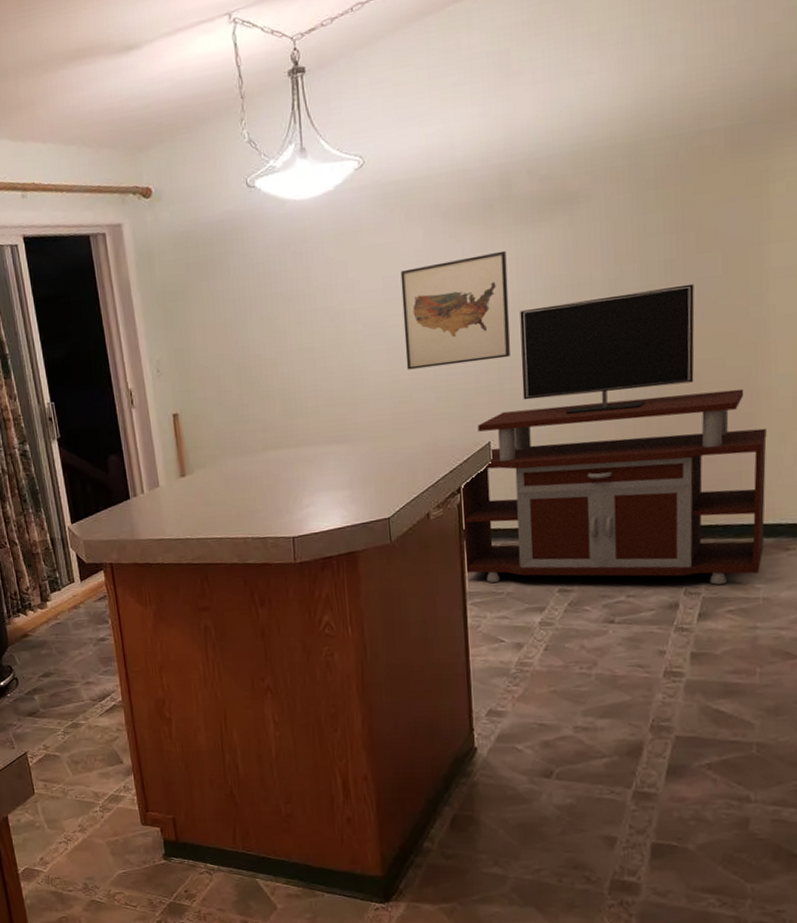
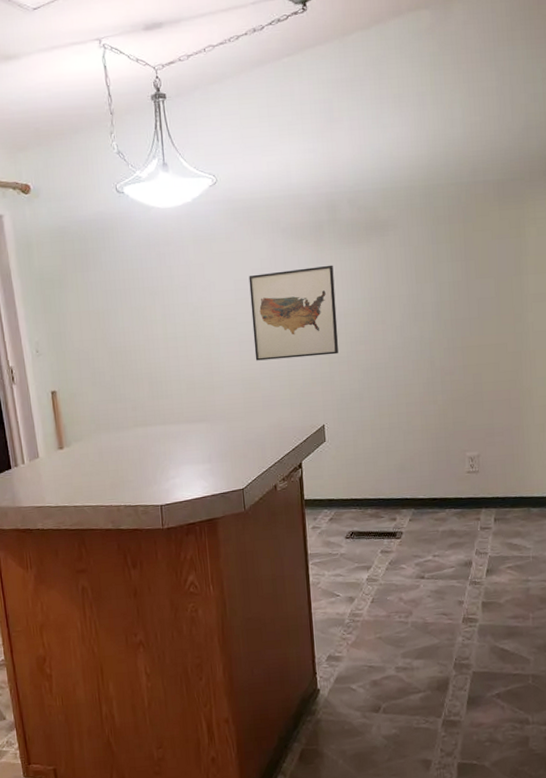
tv stand: present [459,283,767,585] -> none [300,302,532,546]

